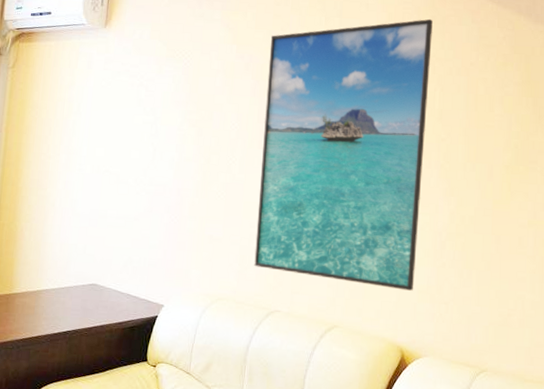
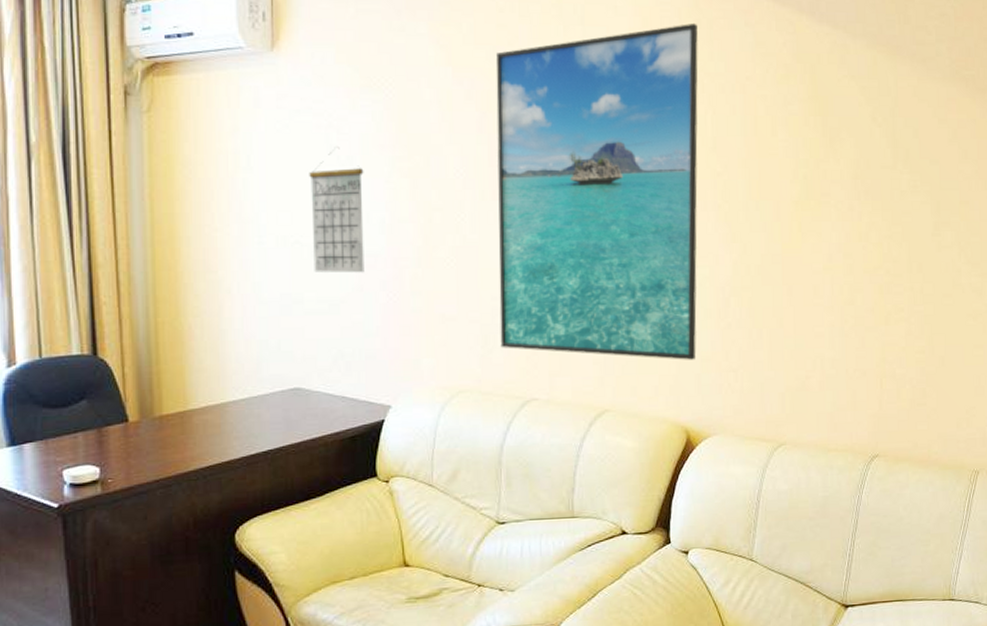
calendar: none [117,101,163,199] -> present [309,147,364,273]

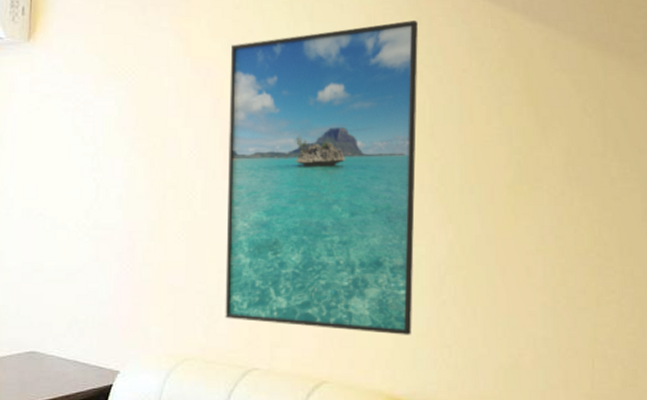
calendar: present [309,147,364,273] -> none [55,128,105,245]

